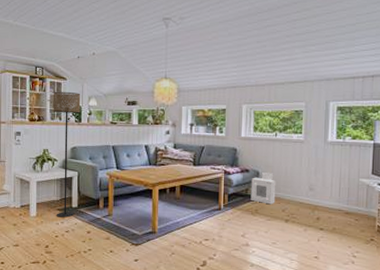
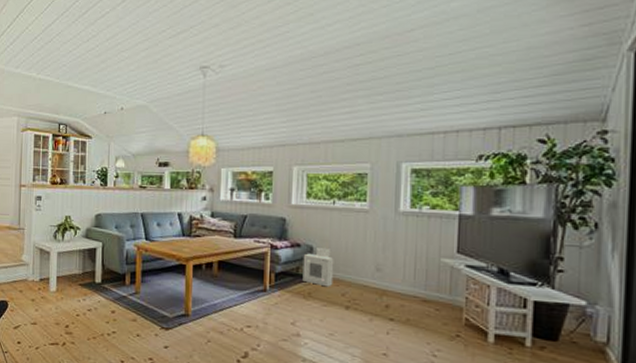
floor lamp: present [53,91,81,218] -> none [76,151,107,294]

